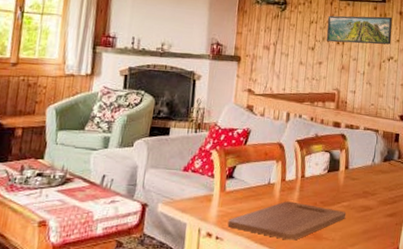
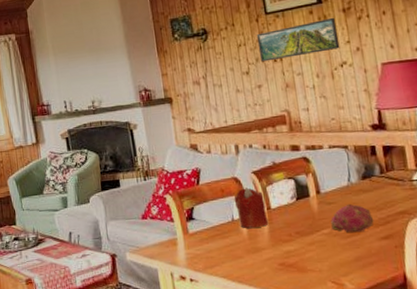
cutting board: present [227,201,346,241] -> none [198,235,330,276]
candle: none [274,154,301,194] -> present [234,188,269,229]
fruit: none [351,181,385,207] -> present [330,203,374,232]

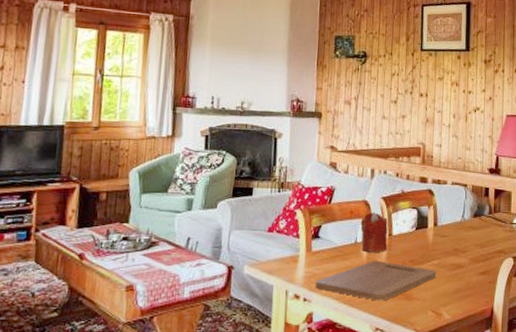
cutting board: none [198,235,330,276] -> present [315,261,437,301]
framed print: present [256,17,340,62] -> none [409,65,478,96]
fruit: present [330,203,374,232] -> none [441,238,477,265]

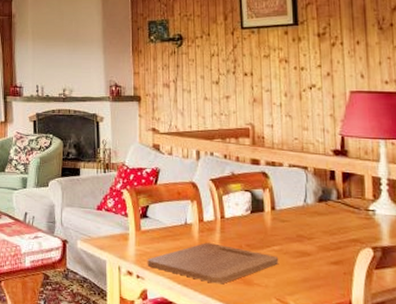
candle: present [360,212,388,253] -> none [189,194,221,235]

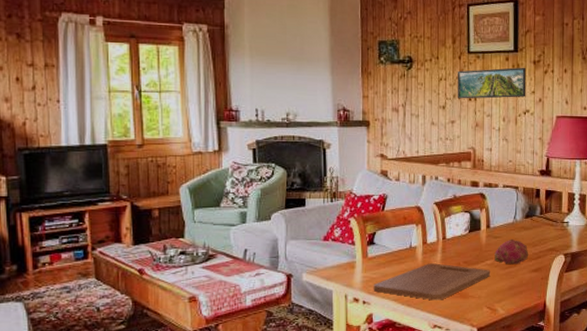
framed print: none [230,40,311,74] -> present [457,67,527,99]
fruit: none [282,224,326,253] -> present [494,238,529,264]

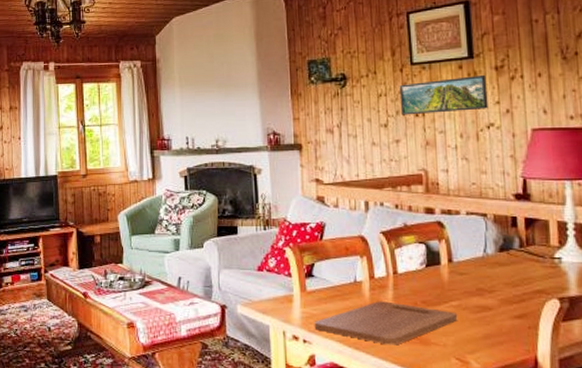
fruit: present [494,238,529,264] -> none [461,276,508,307]

